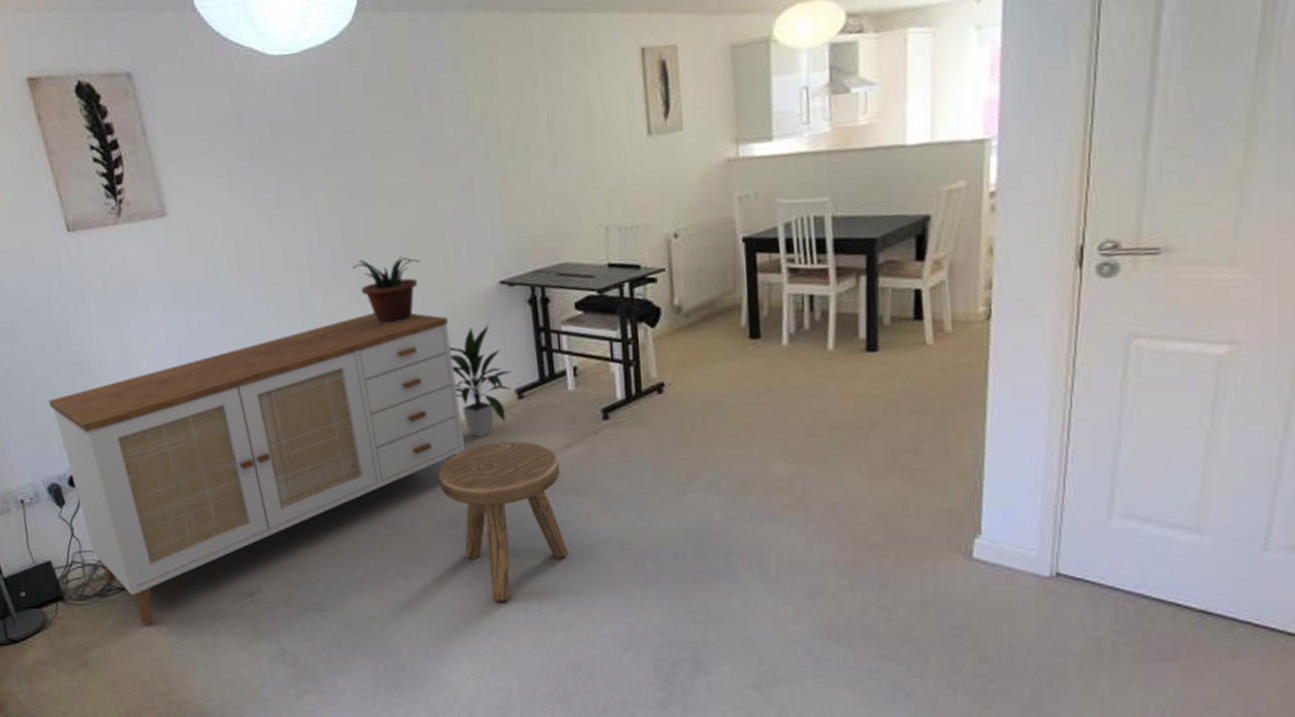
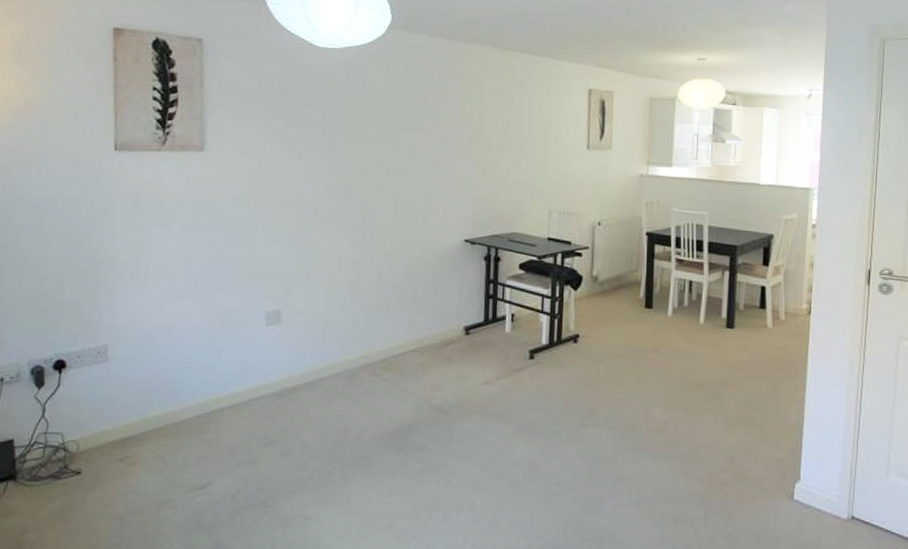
sideboard: present [48,312,466,625] -> none [55,251,420,510]
potted plant: present [351,256,421,324] -> none [349,208,406,262]
stool: present [437,441,569,601] -> none [389,369,491,510]
indoor plant: present [449,325,513,438] -> none [415,273,464,363]

